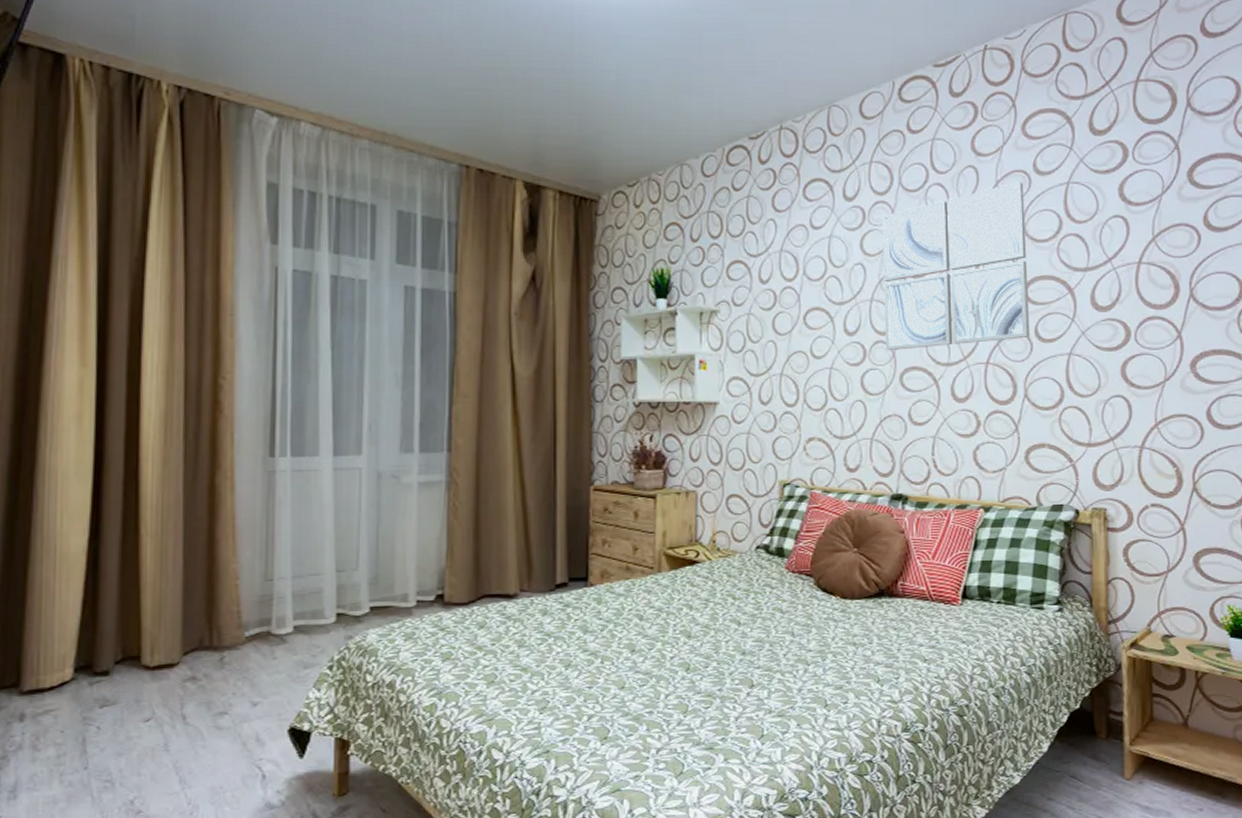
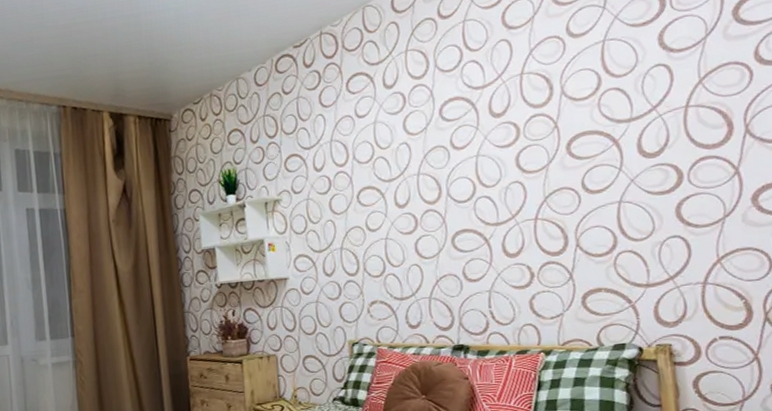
wall art: present [882,182,1029,351] -> none [421,47,577,218]

